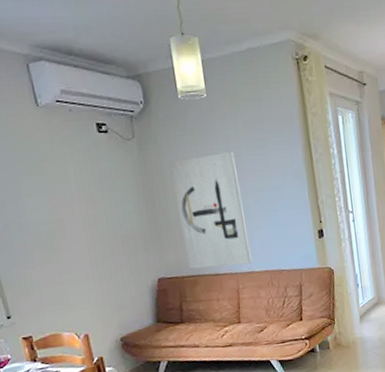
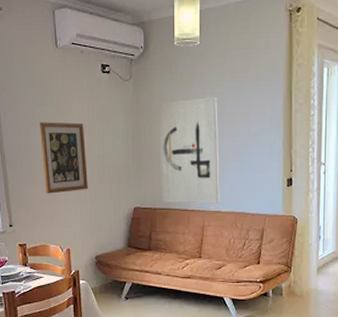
wall art: none [29,190,101,276] -> present [40,122,88,194]

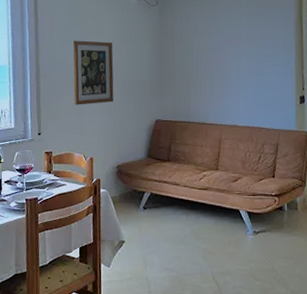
wall art: present [158,96,220,204] -> none [180,21,236,118]

